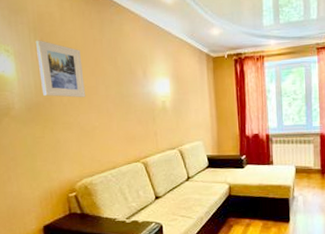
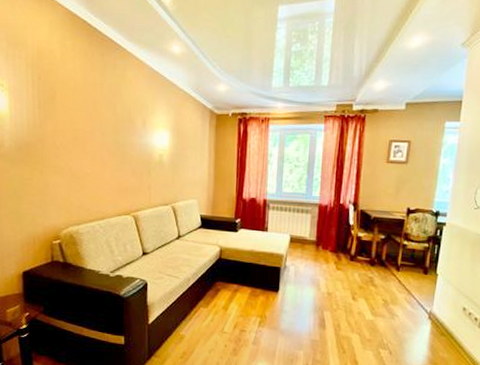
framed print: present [35,40,85,98] -> none [32,77,80,143]

